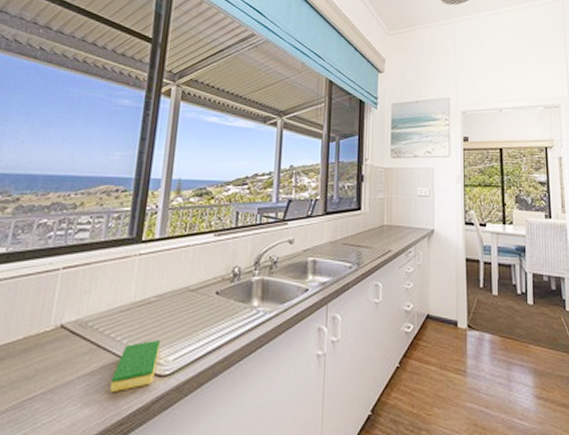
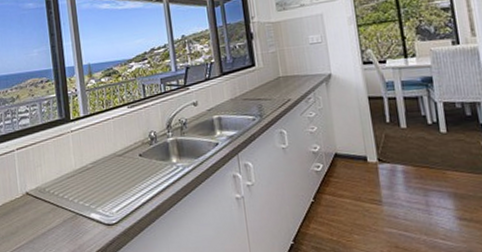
dish sponge: present [110,340,162,393] -> none [72,197,105,240]

